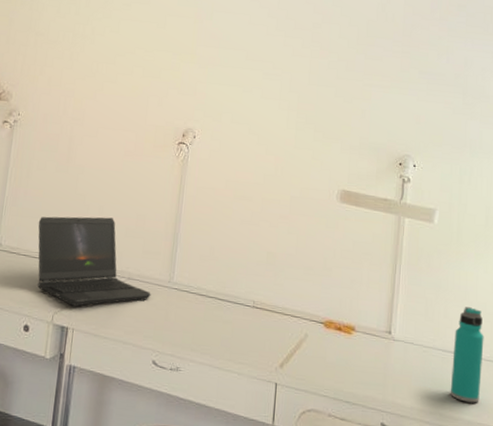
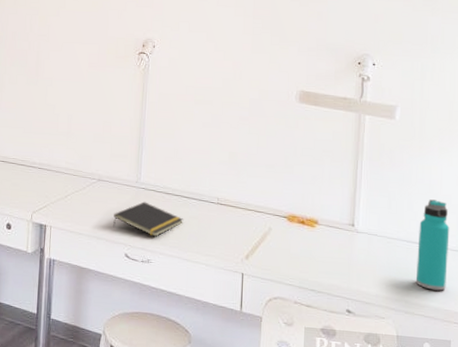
laptop computer: present [37,216,151,306] -> none [13,124,121,206]
notepad: none [140,303,218,342] -> present [112,201,184,237]

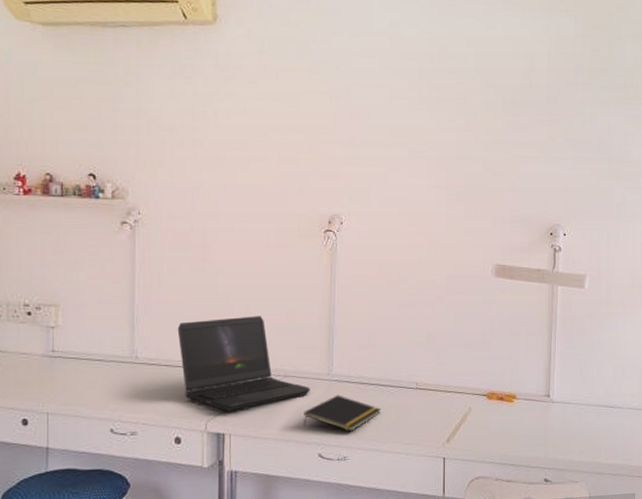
laptop computer: none [13,124,121,206] -> present [177,316,310,411]
water bottle: present [415,199,450,291] -> none [604,363,633,449]

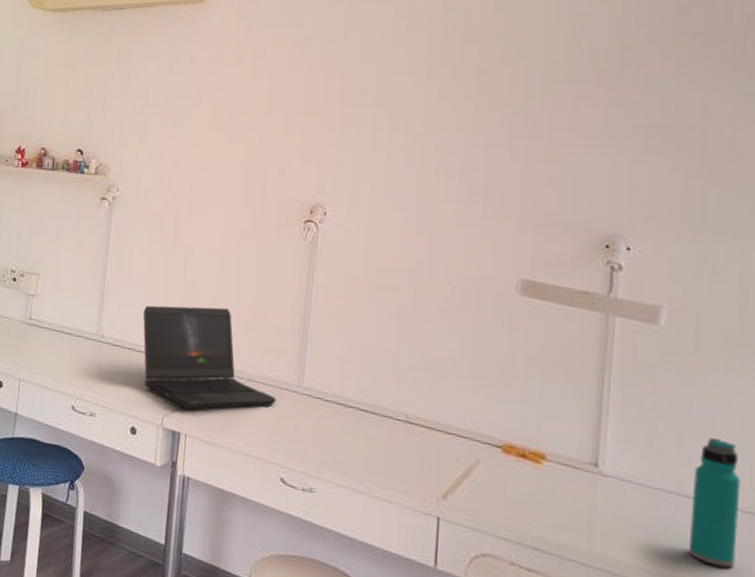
notepad: present [302,395,382,432] -> none [264,412,360,459]
water bottle: none [604,363,633,449] -> present [688,438,741,568]

